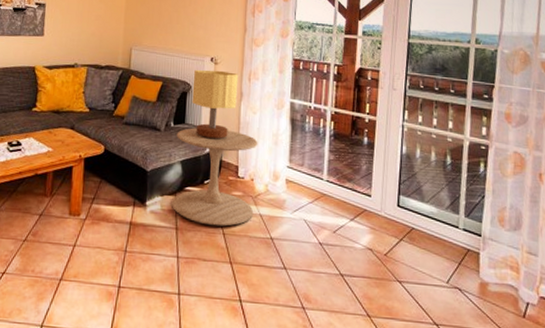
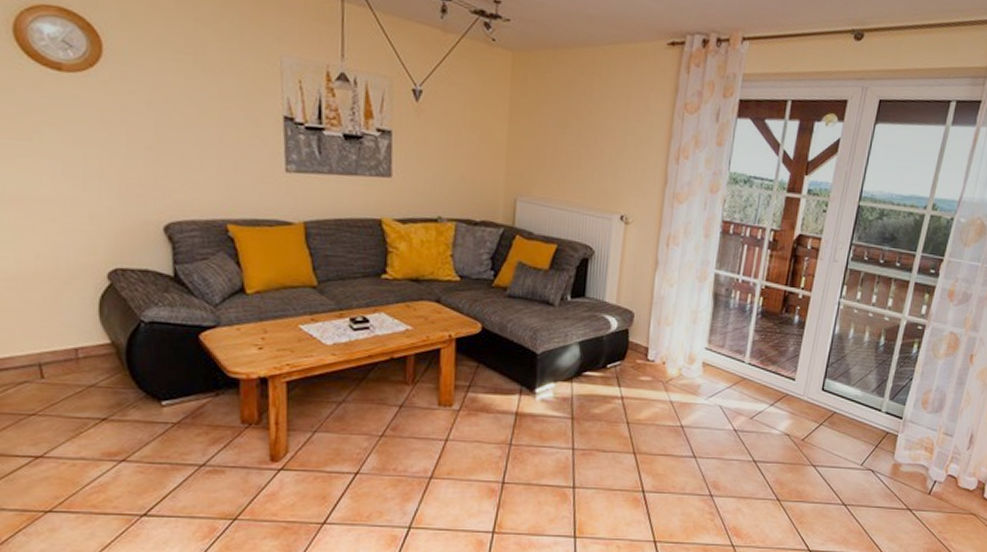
side table: present [172,128,258,227] -> none [567,302,673,415]
table lamp: present [192,70,239,139] -> none [594,231,654,316]

